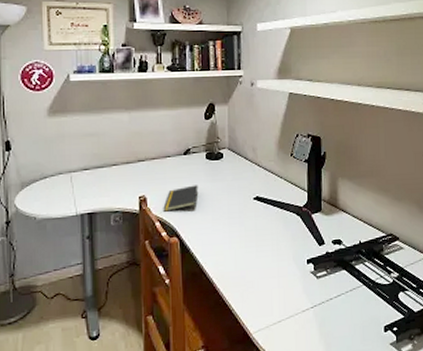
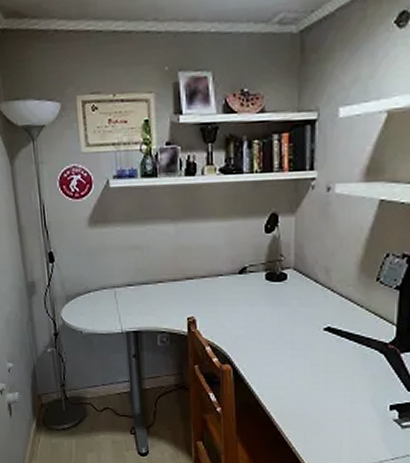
notepad: present [163,185,199,212] -> none [214,309,256,336]

